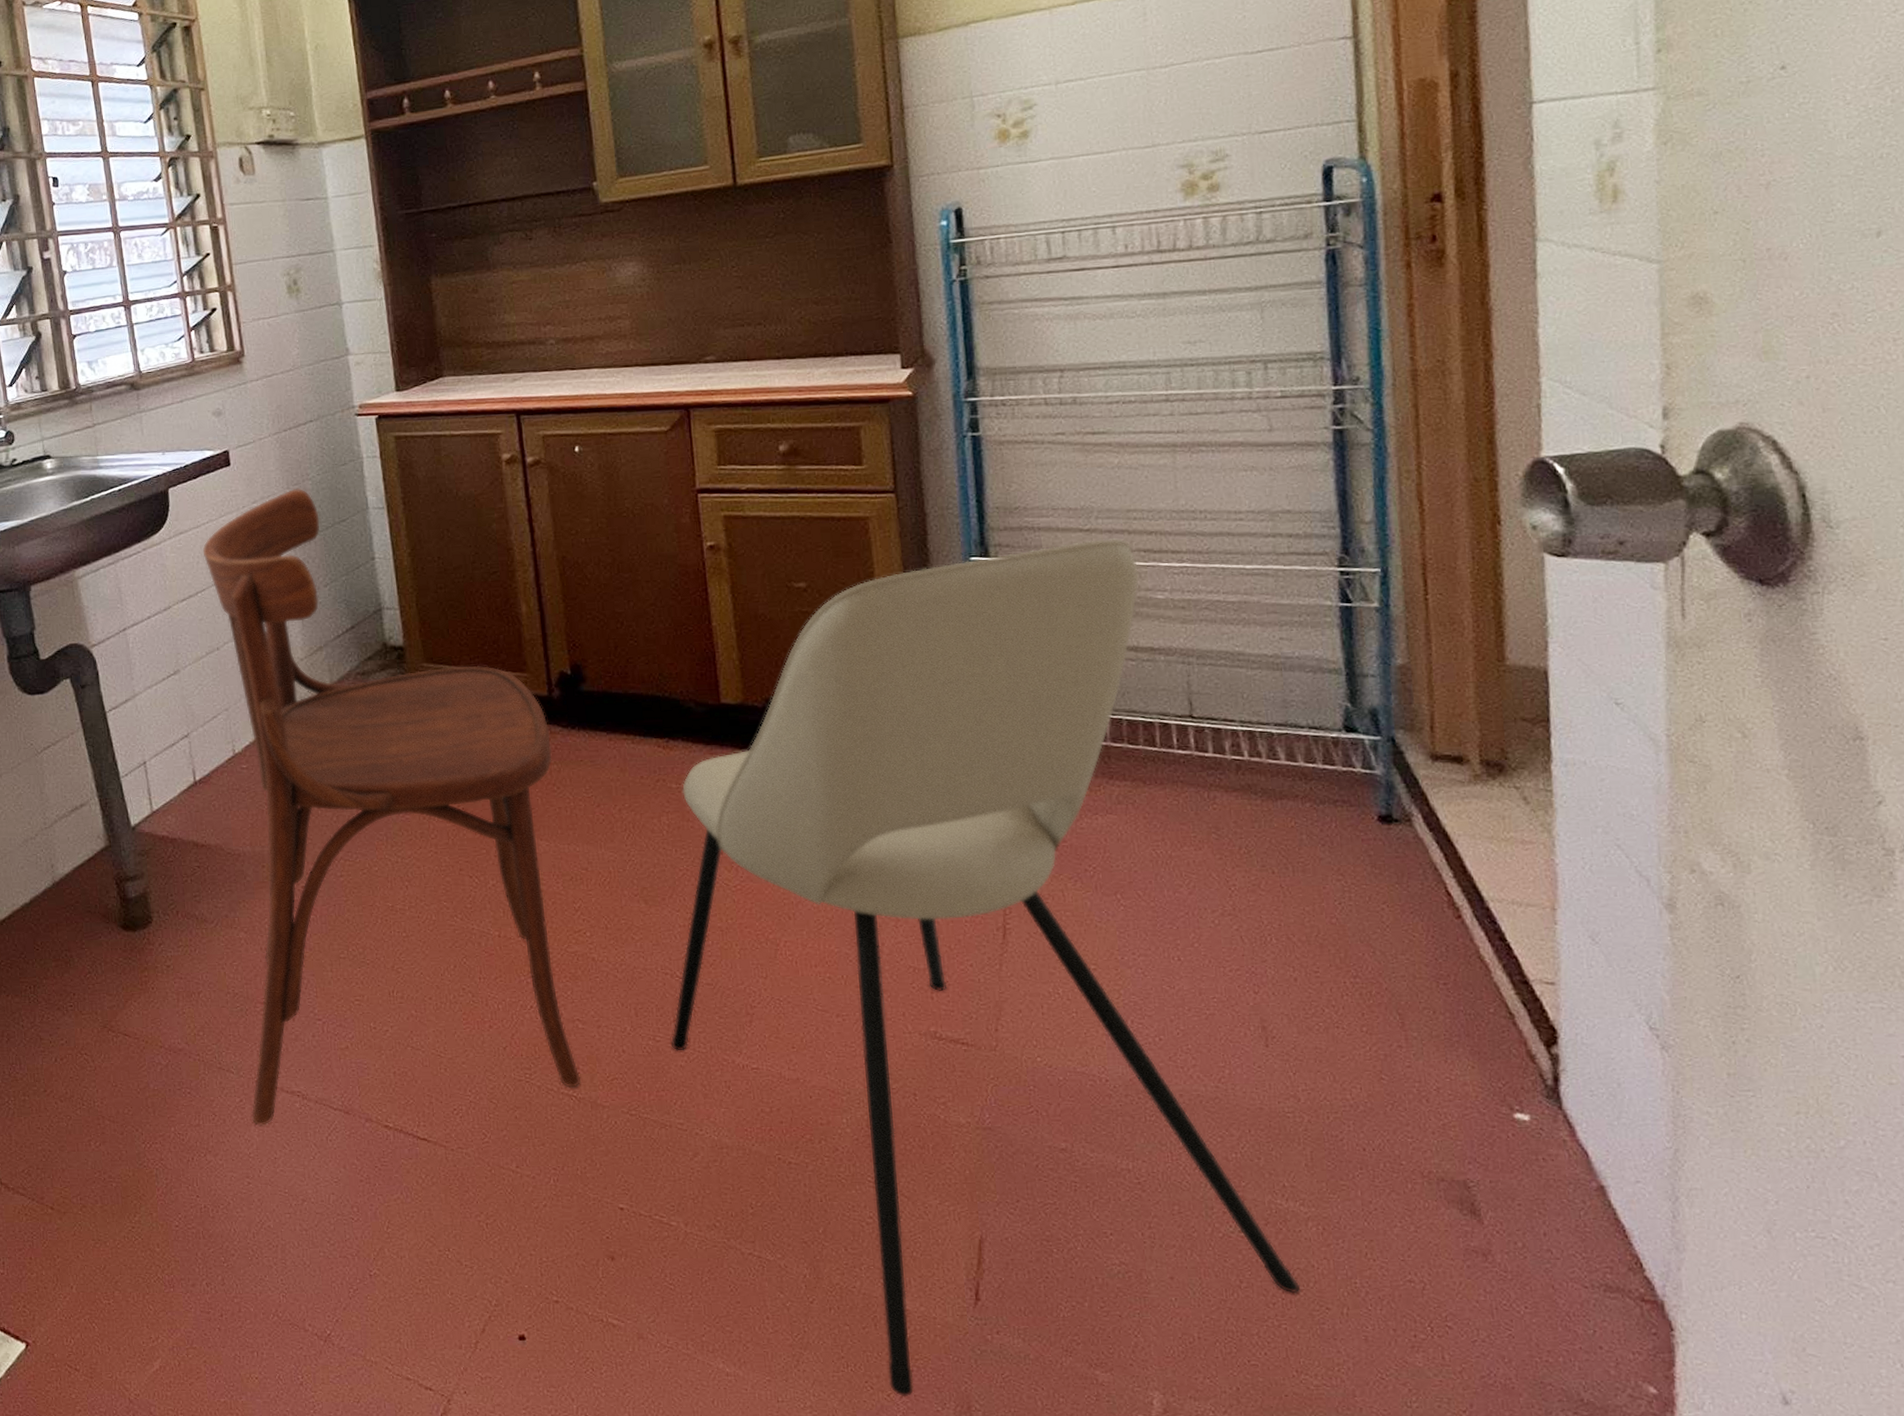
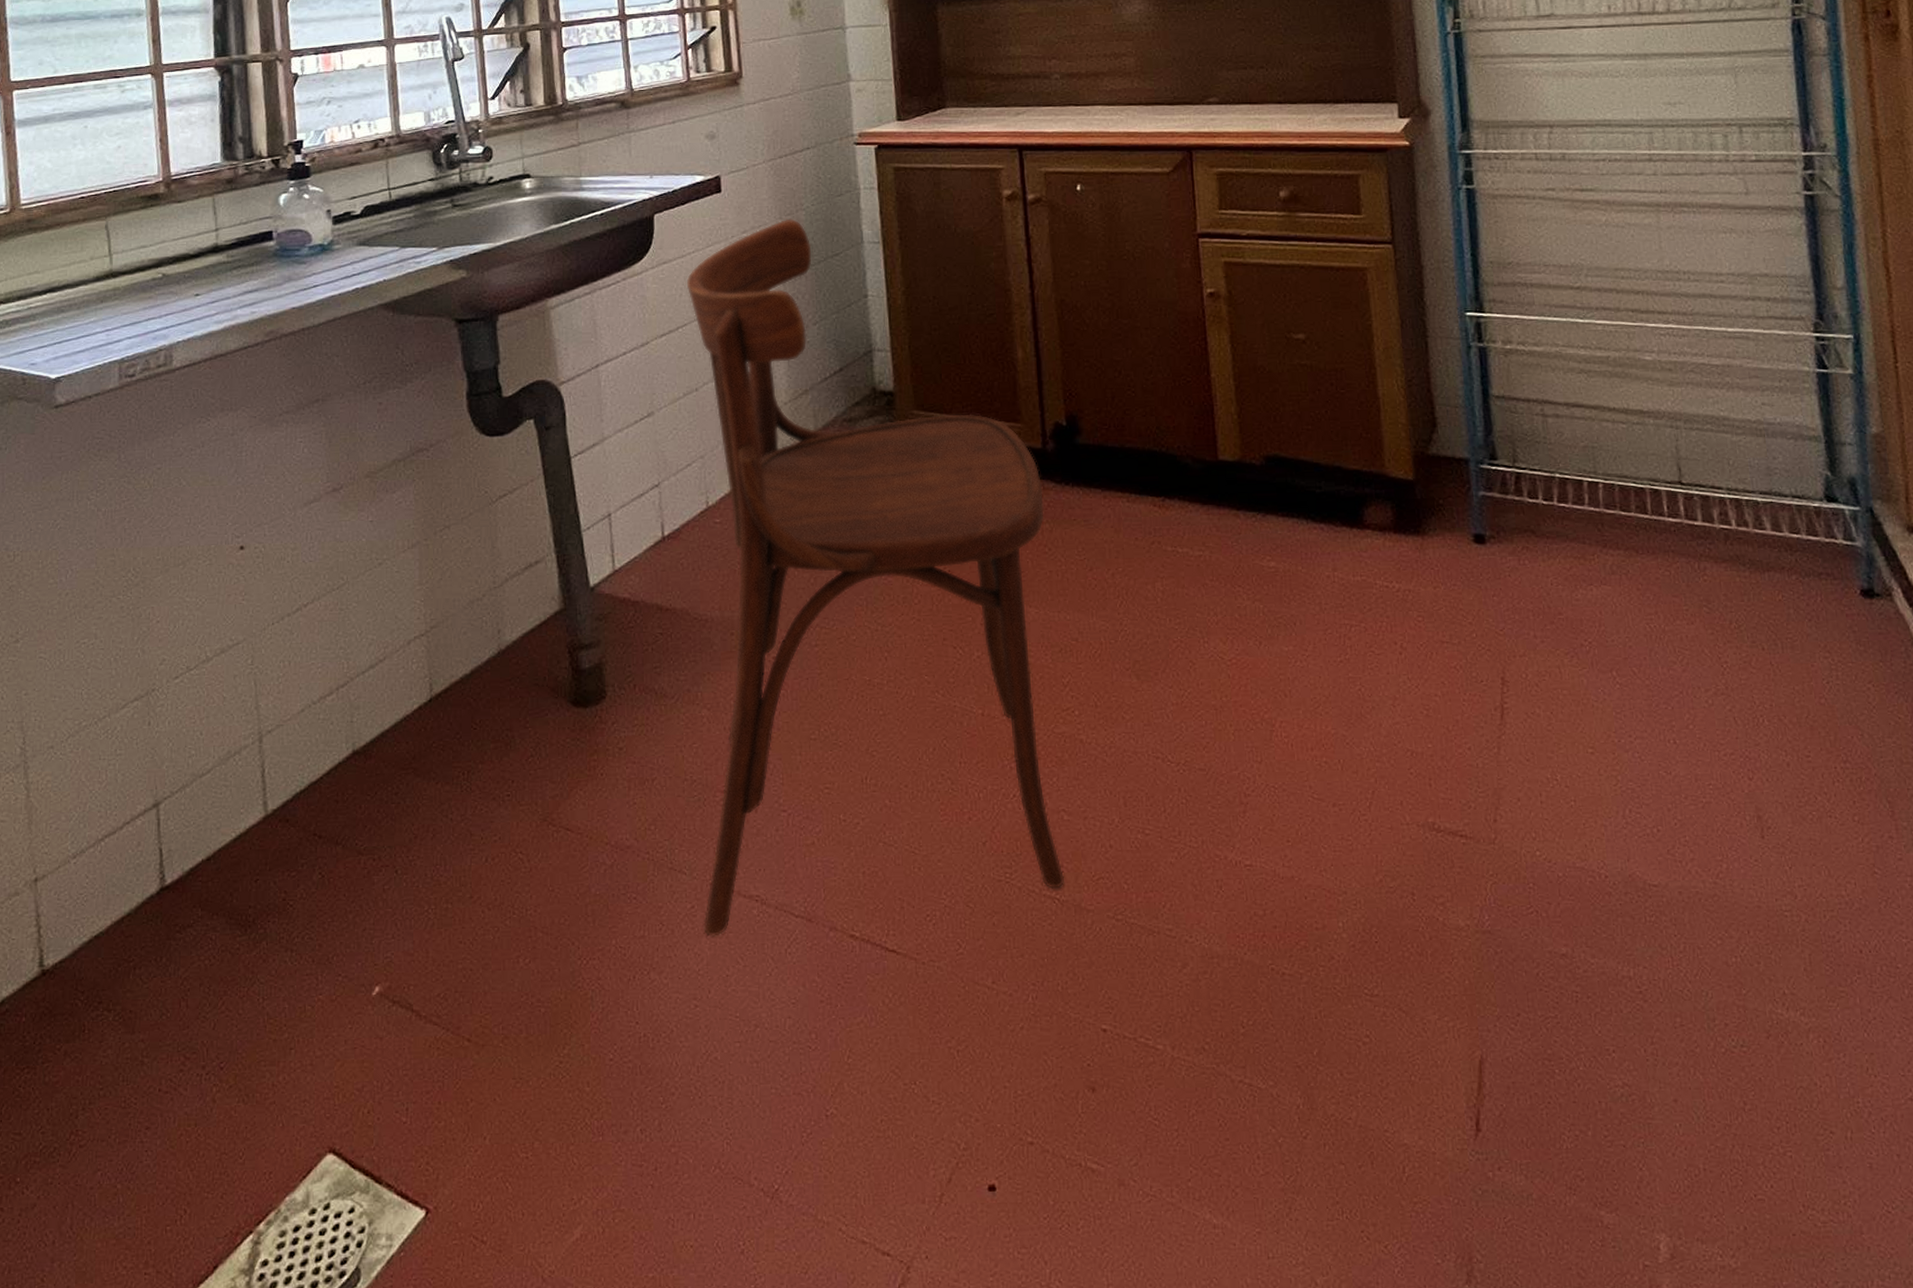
dining chair: present [670,538,1301,1397] -> none [1160,297,1805,1249]

